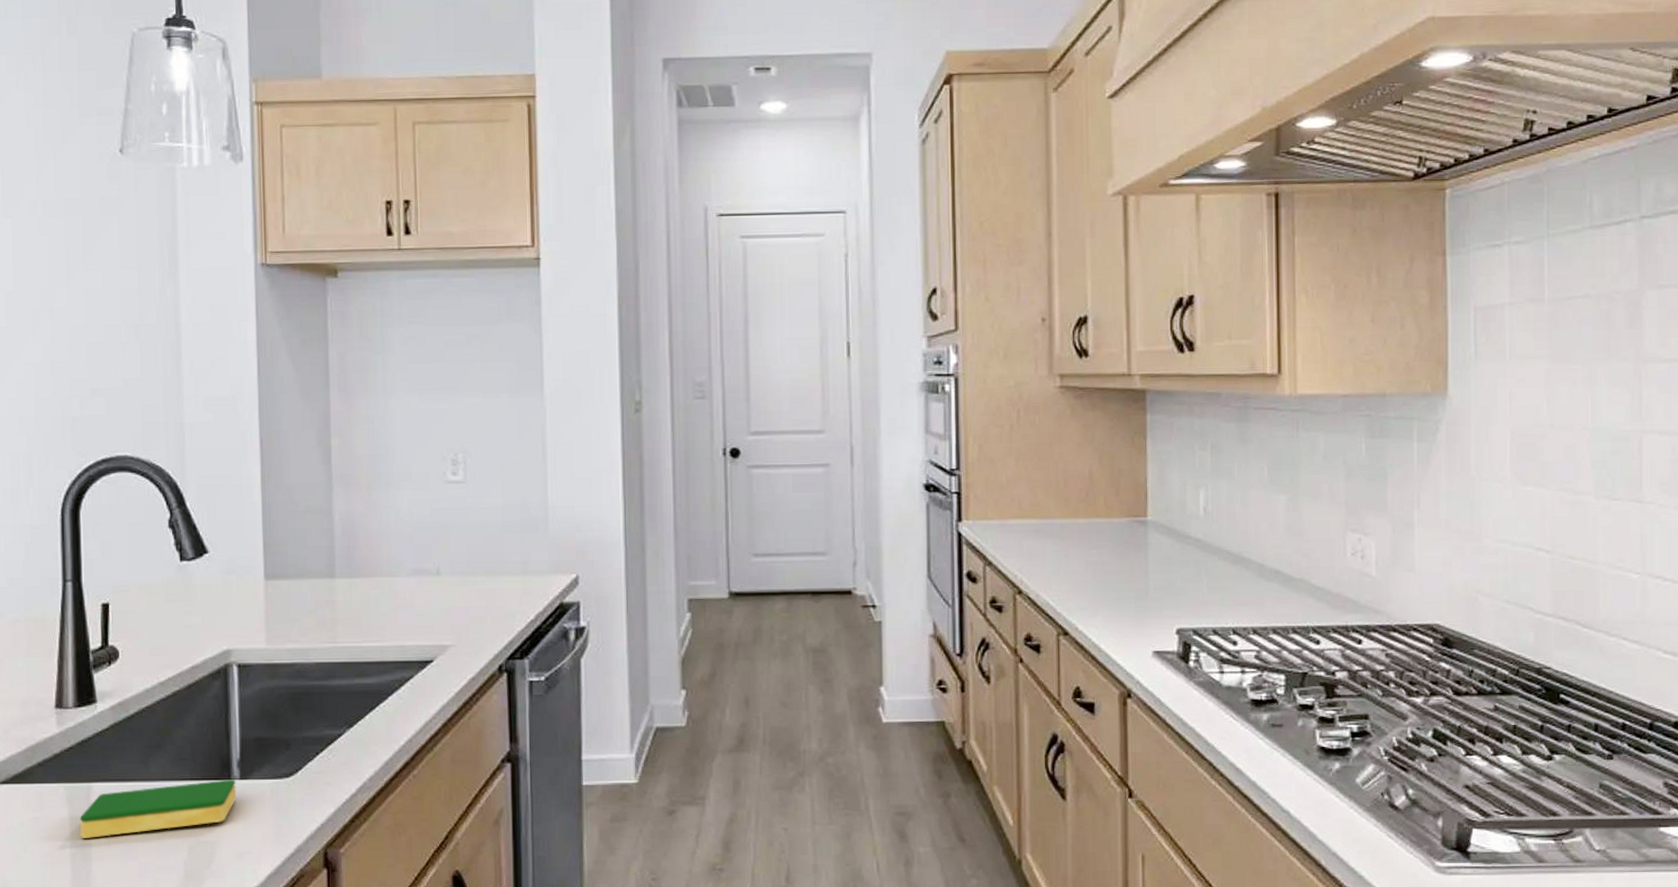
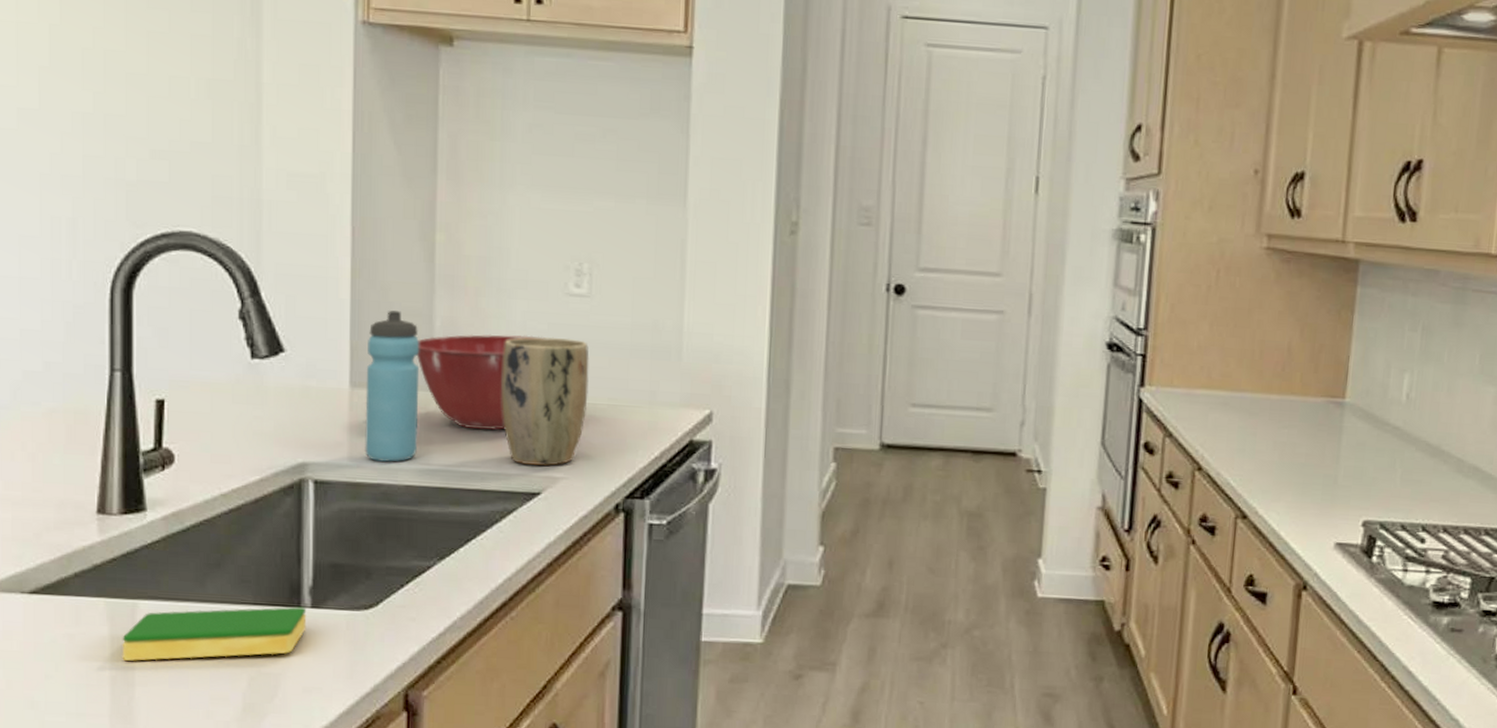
water bottle: none [277,509,324,643] -> present [365,310,420,462]
mixing bowl: none [320,521,430,607] -> present [417,334,546,430]
plant pot: none [393,520,469,636] -> present [501,337,589,466]

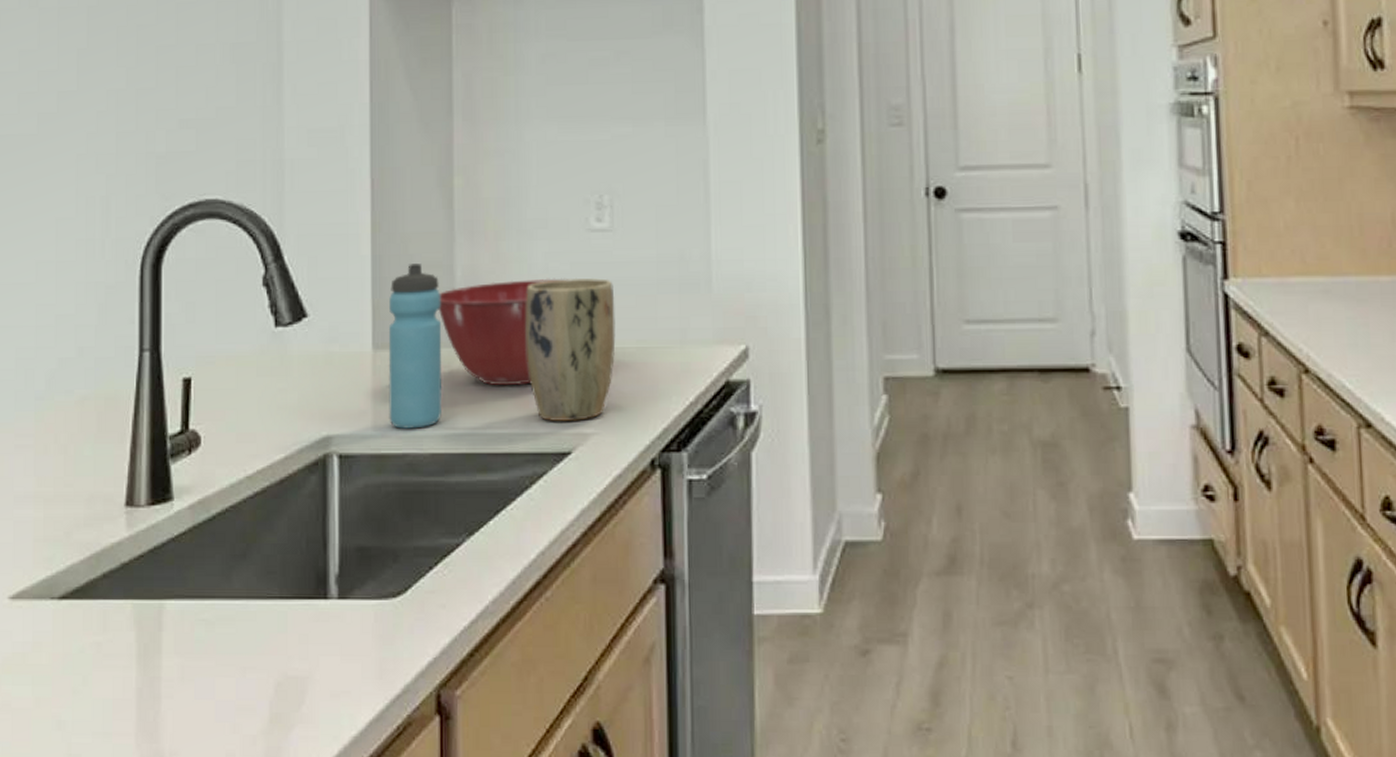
dish sponge: present [122,607,307,661] -> none [148,598,333,670]

